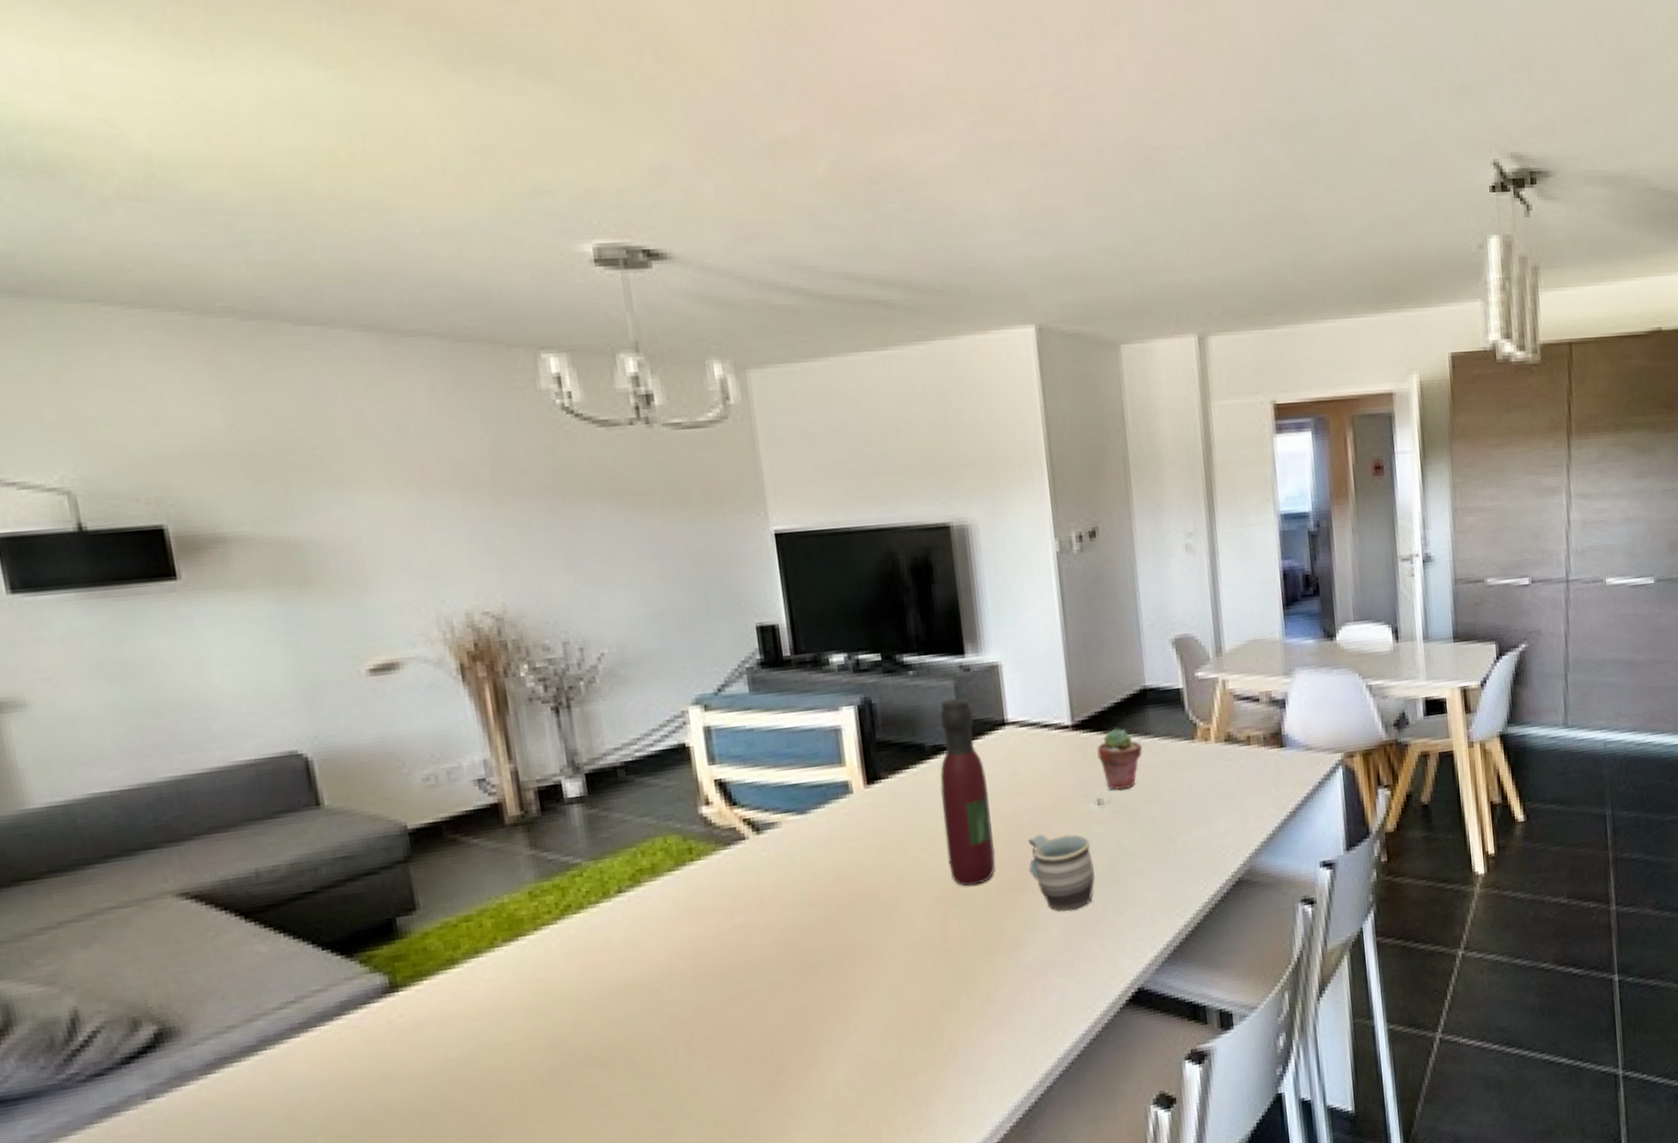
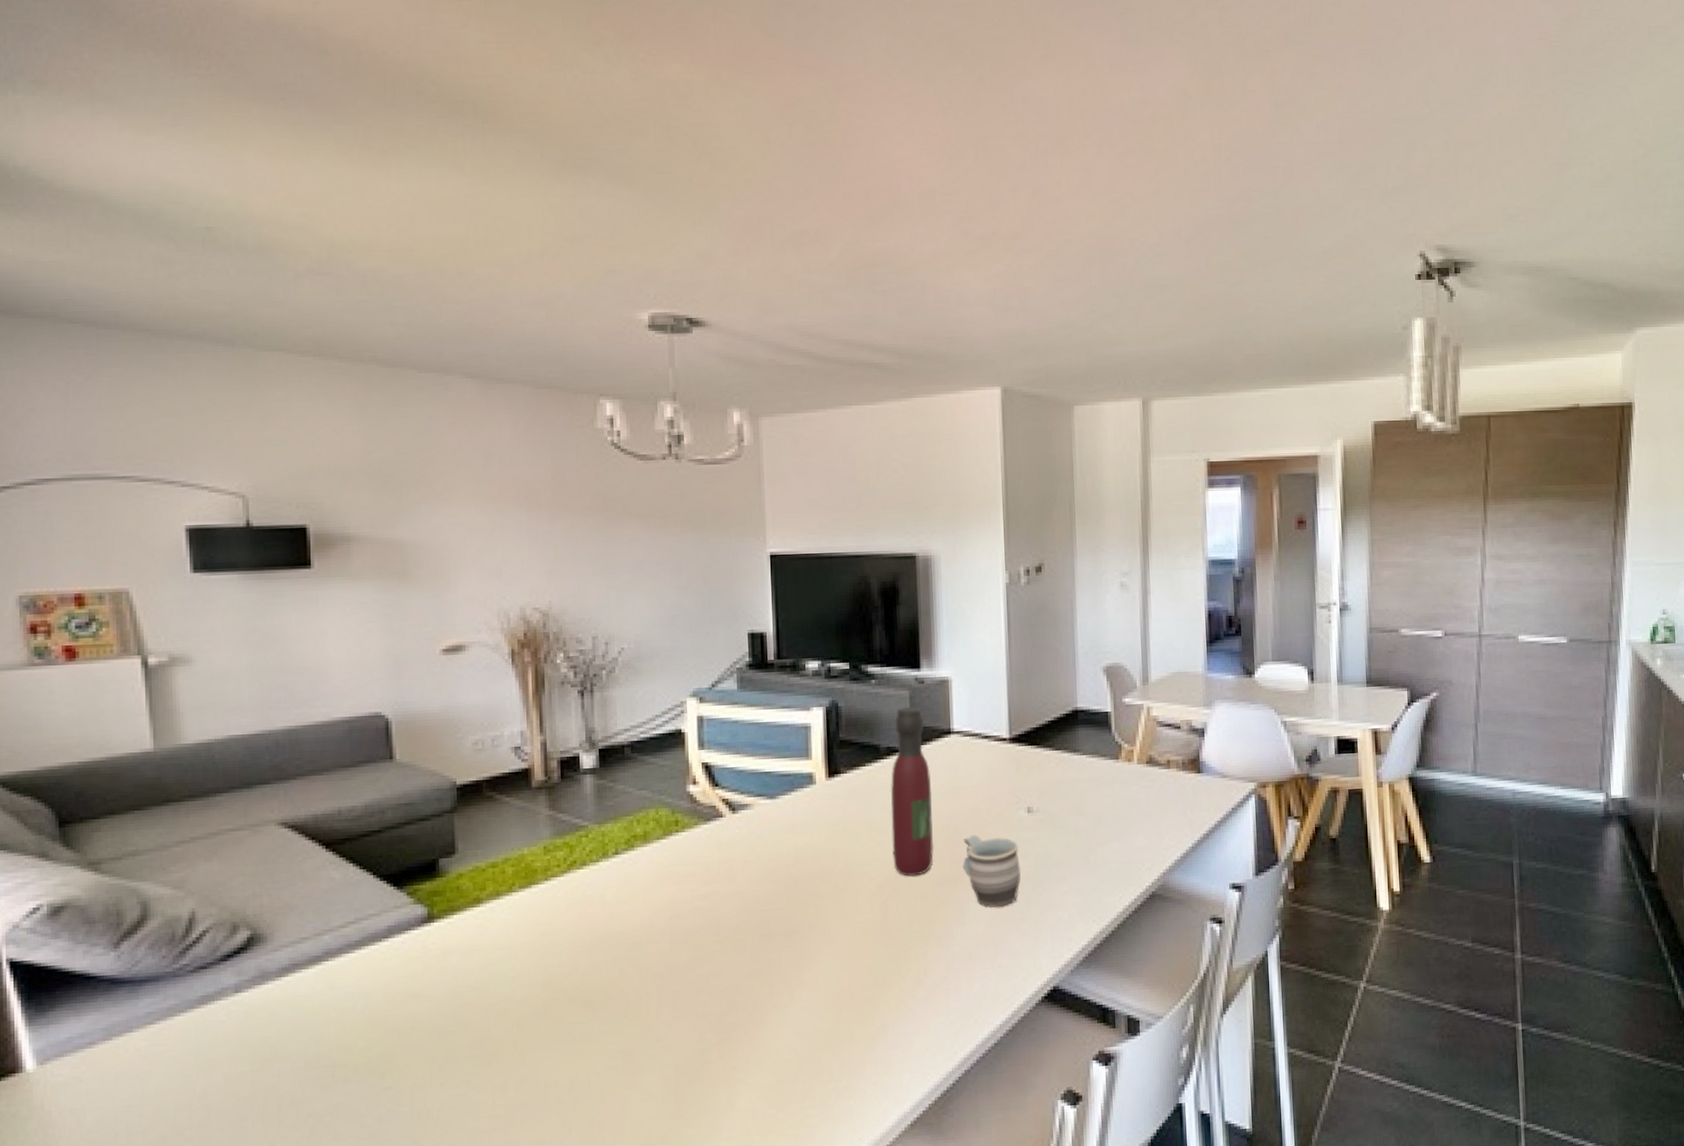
potted succulent: present [1097,728,1142,790] -> none [1030,744,1071,800]

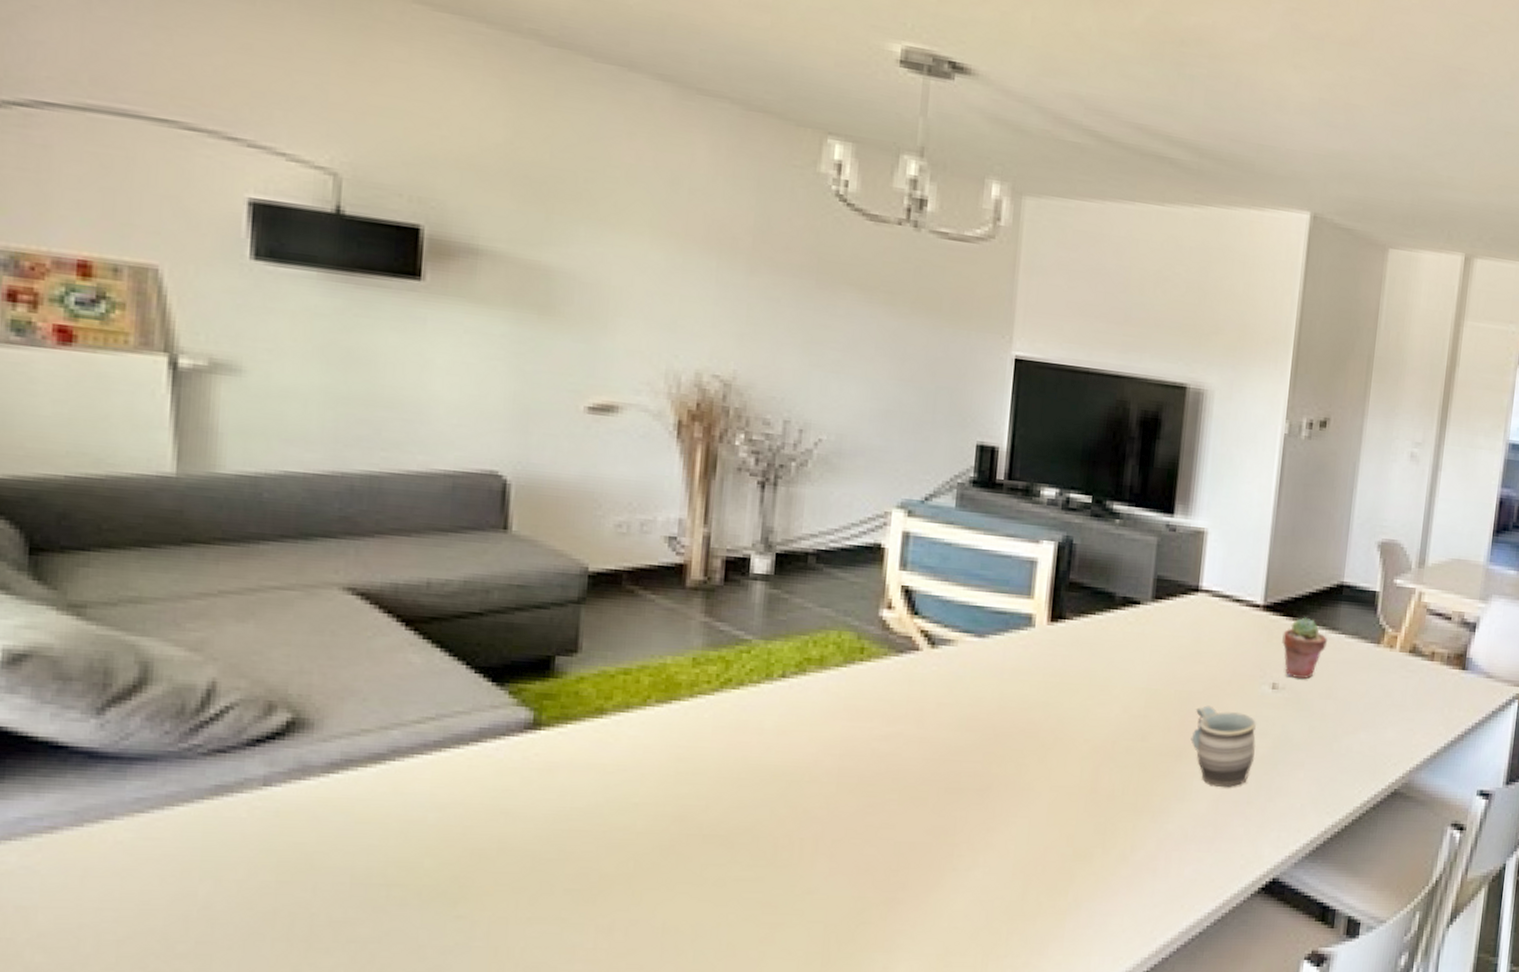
wine bottle: present [890,706,934,877] -> none [1113,554,1170,743]
potted succulent: none [1030,744,1071,800] -> present [1282,617,1327,679]

